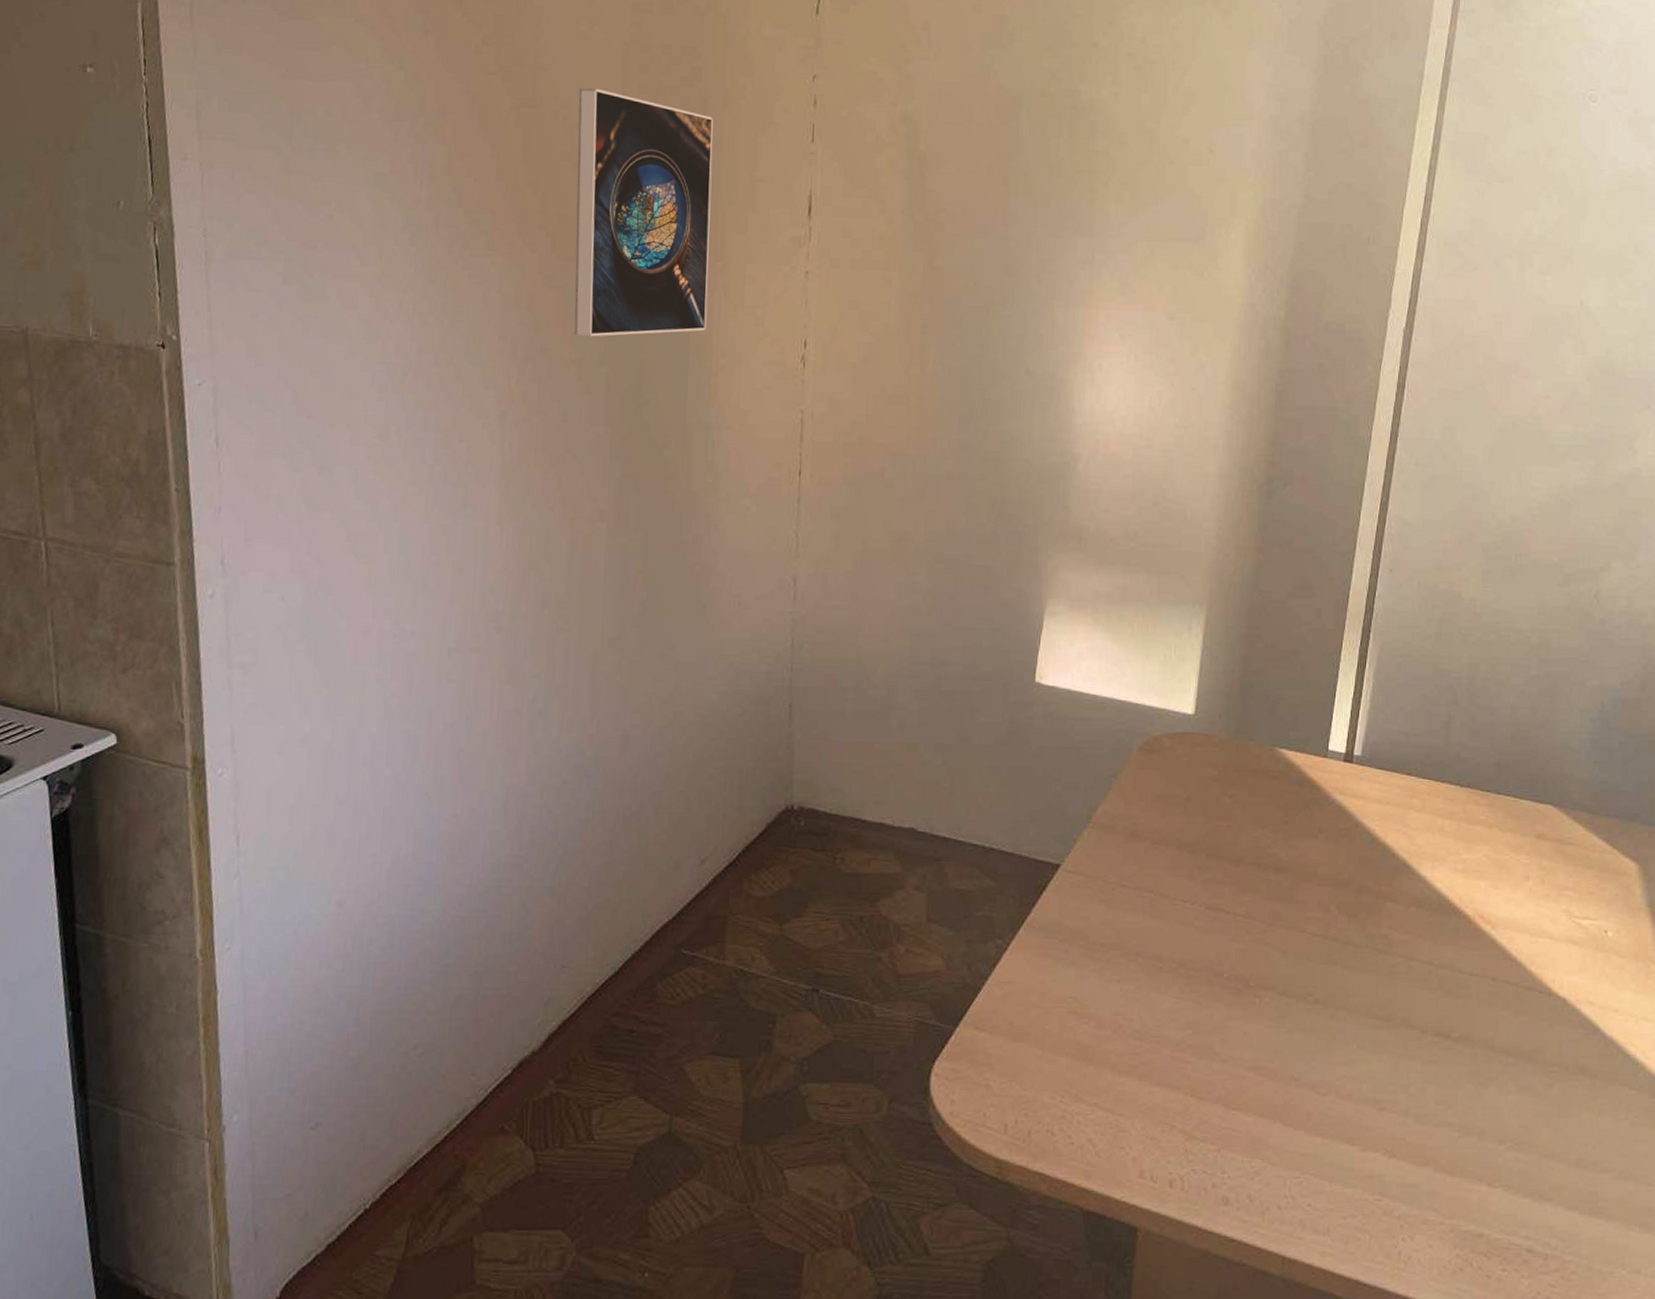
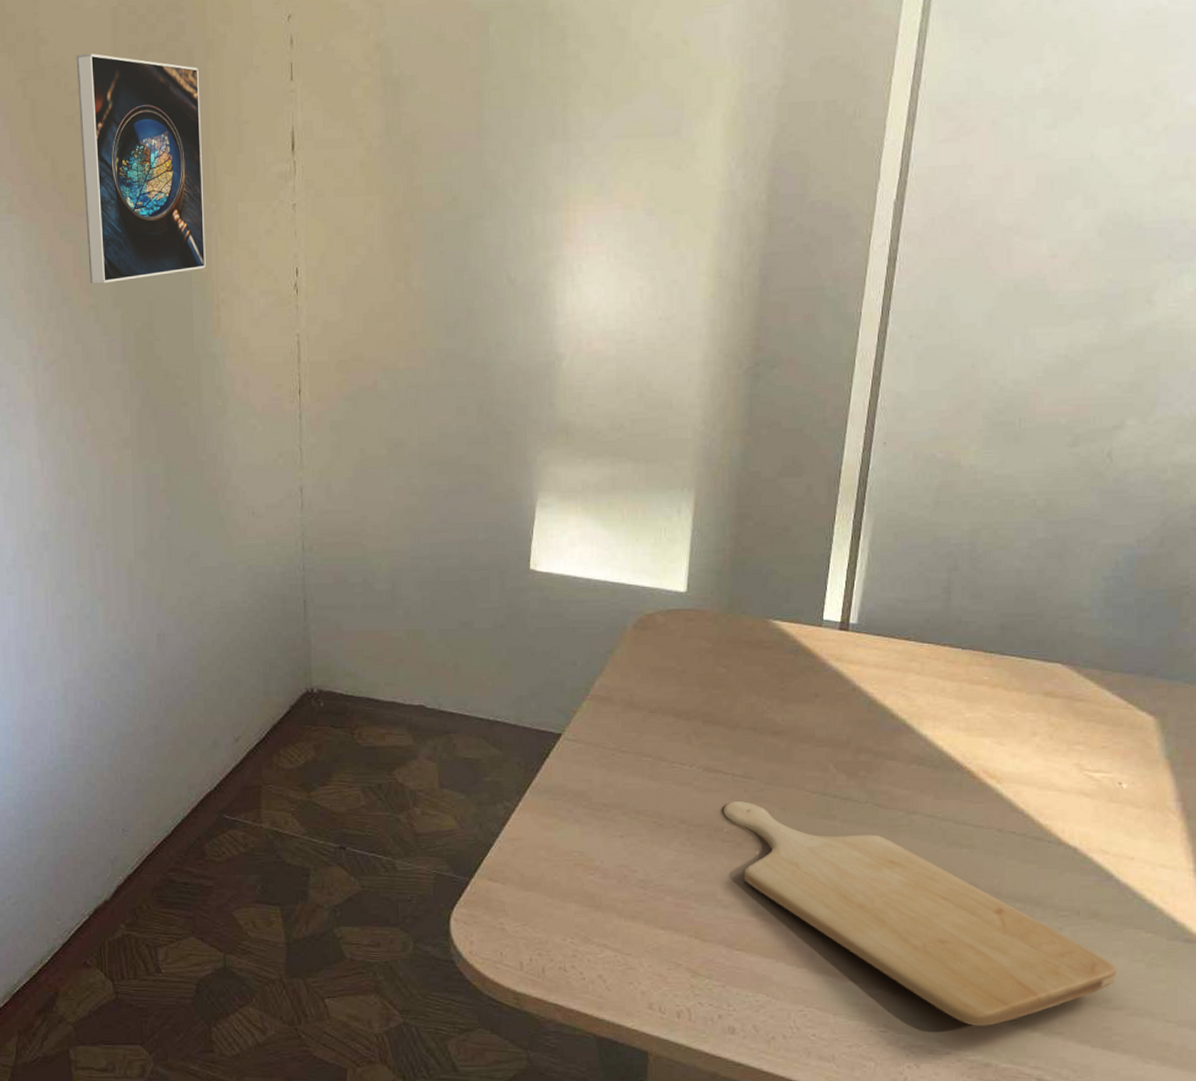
chopping board: none [1224,943,1604,1192] -> present [724,801,1118,1026]

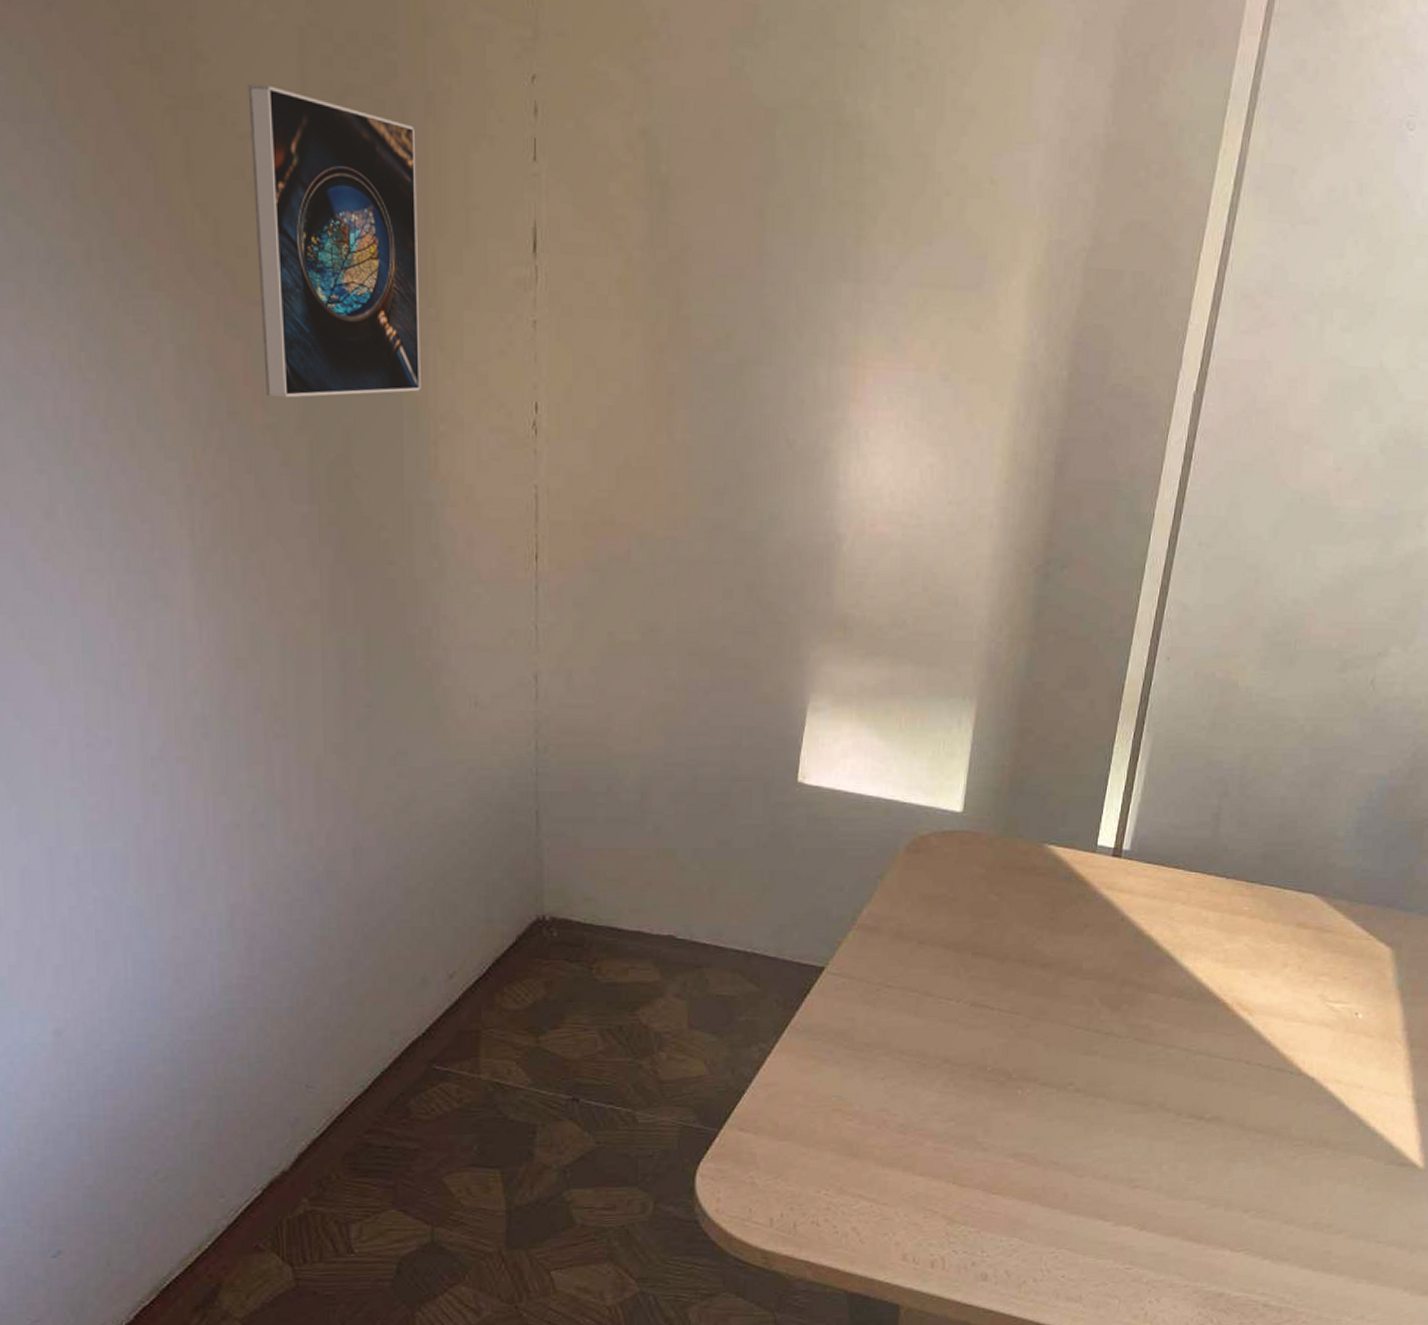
chopping board: present [724,801,1118,1026] -> none [988,1038,1341,1257]

